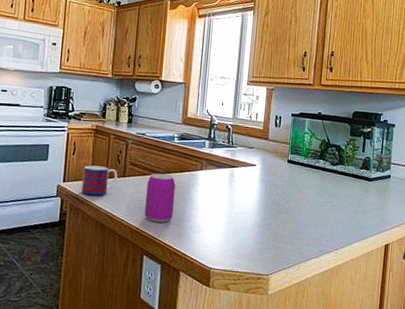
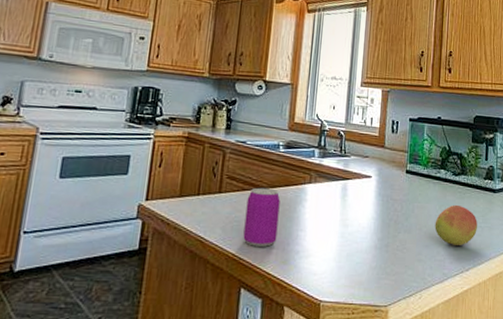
mug: present [81,165,118,196] -> none [168,180,213,217]
fruit: none [313,191,353,227] -> present [435,204,477,245]

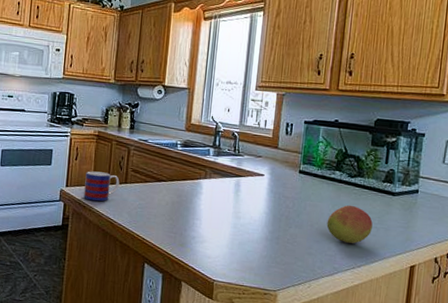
mug: none [168,180,213,217] -> present [84,171,120,202]
beverage can: present [243,187,280,247] -> none [146,180,178,231]

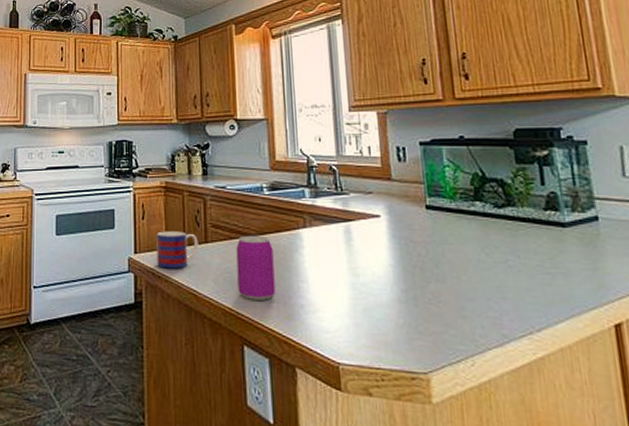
beverage can: none [146,180,178,231] -> present [236,235,276,300]
fruit: present [326,205,373,244] -> none [478,245,545,298]

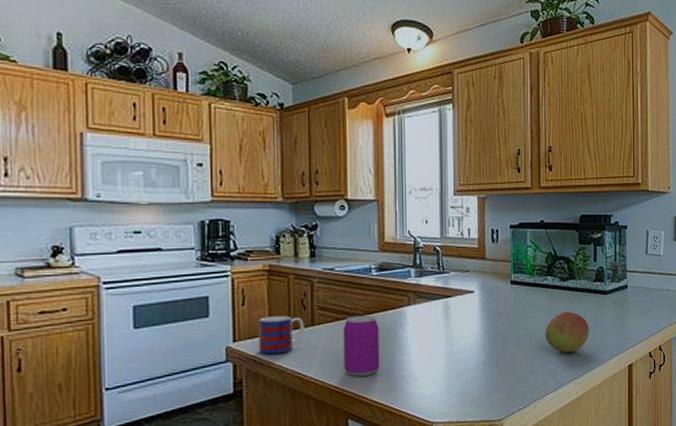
fruit: none [478,245,545,298] -> present [545,311,589,352]

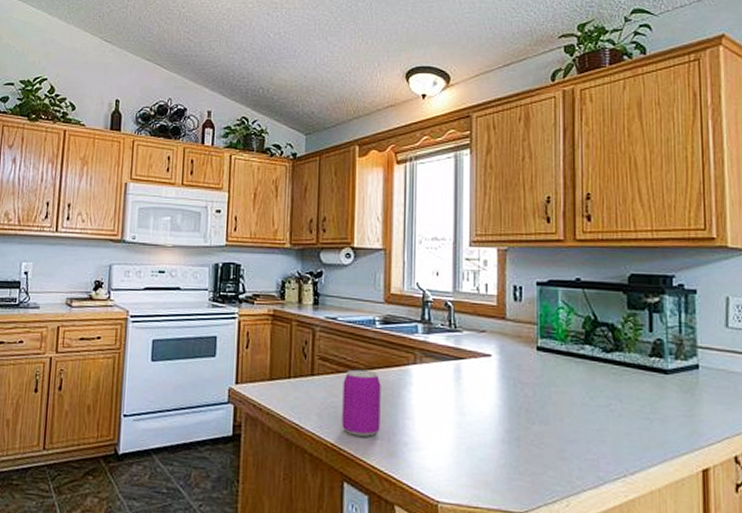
mug: present [258,316,305,355] -> none [259,361,304,402]
fruit: present [545,311,589,352] -> none [581,389,643,442]

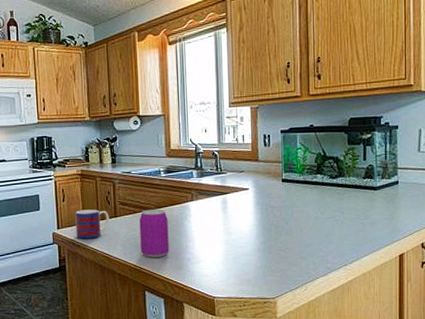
mug: none [259,361,304,402] -> present [75,209,110,239]

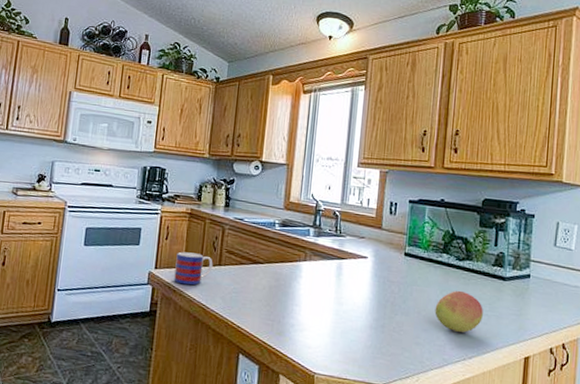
beverage can: present [139,209,169,258] -> none [241,262,276,318]
fruit: none [315,205,359,242] -> present [435,290,483,333]

